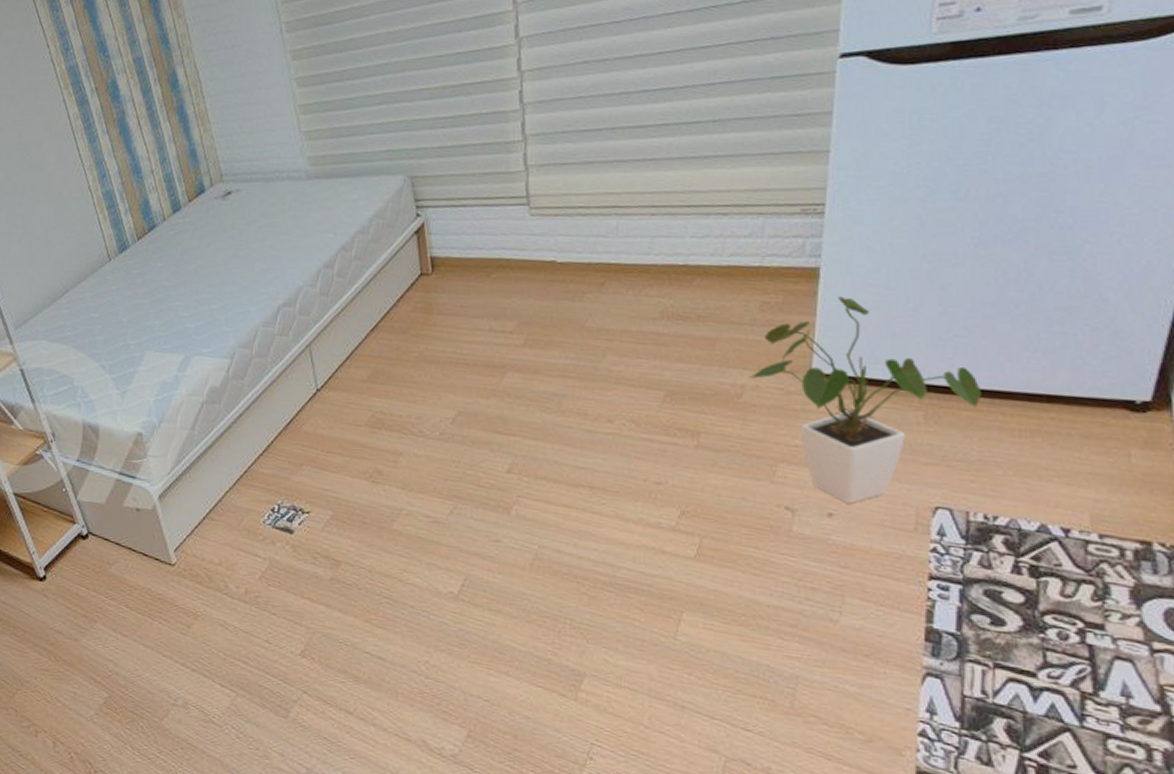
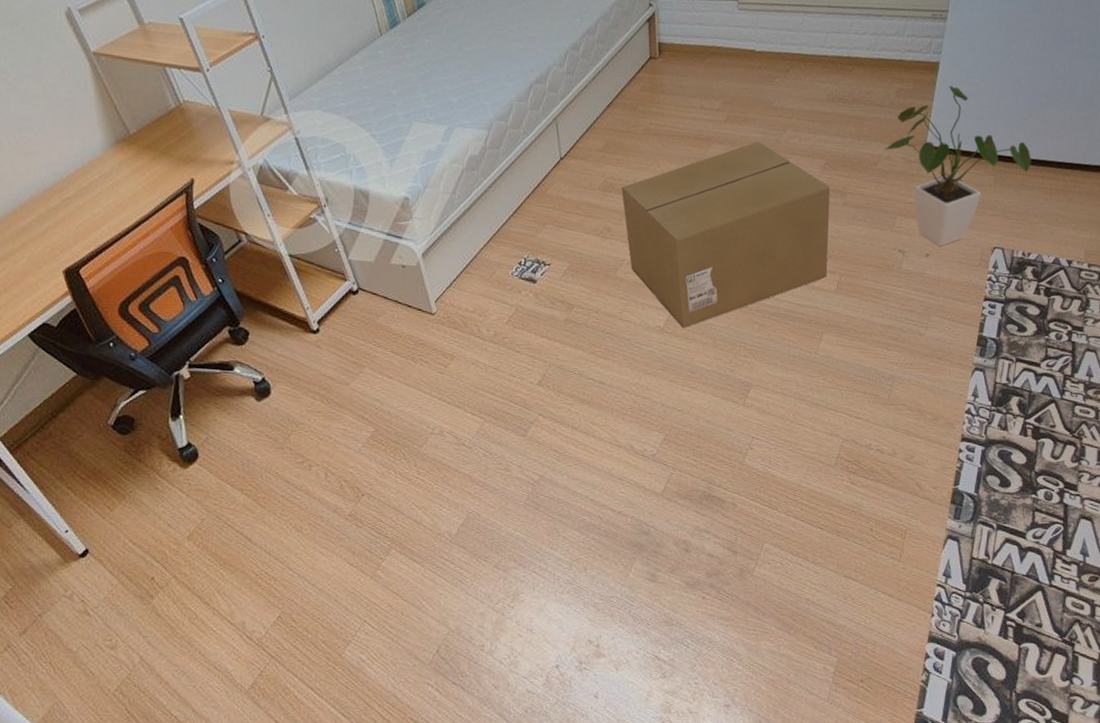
box: none [394,368,681,596] -> present [621,141,831,328]

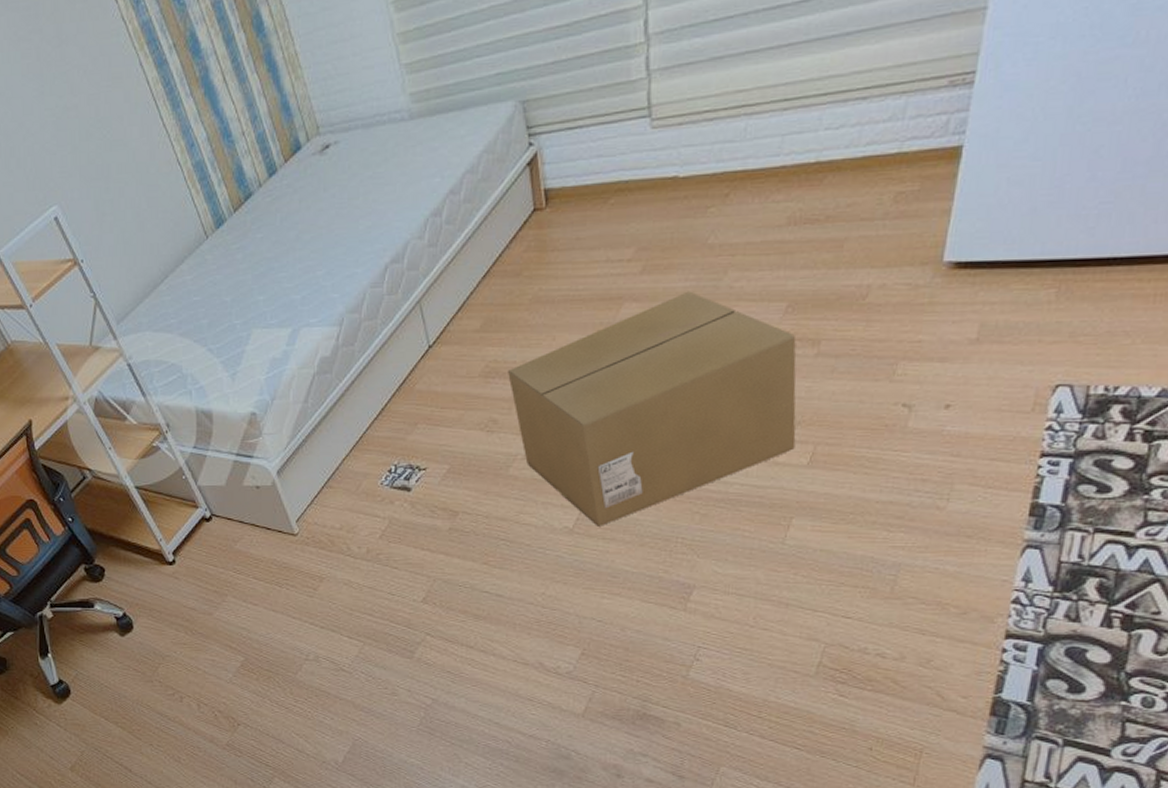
house plant: present [883,85,1032,246] -> none [875,175,1121,393]

